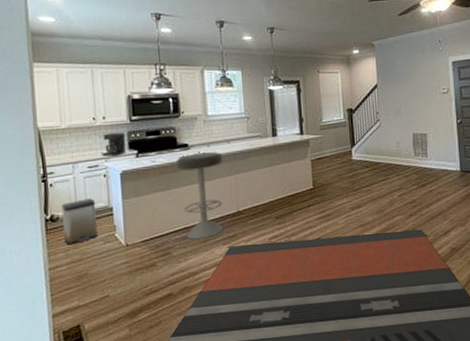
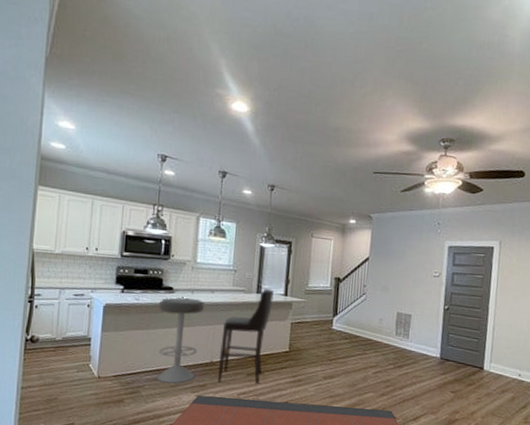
pedal bin: present [61,198,98,246] -> none [41,325,76,368]
coffee maker: present [102,132,126,157] -> none [89,265,115,288]
bar stool: none [244,130,290,230] -> present [218,288,274,384]

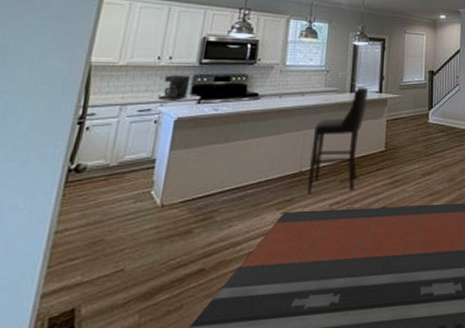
coffee maker: none [89,265,115,288] -> present [158,75,191,100]
bar stool: present [156,297,204,384] -> none [235,104,293,202]

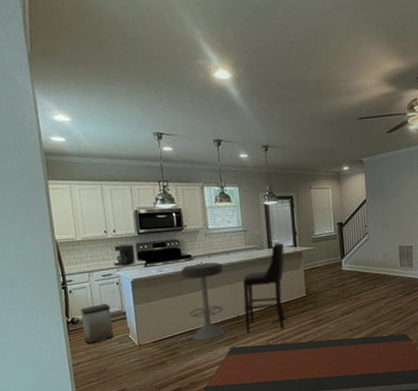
pedal bin: none [85,147,137,203] -> present [80,304,114,345]
bar stool: none [235,104,293,202] -> present [181,262,225,341]

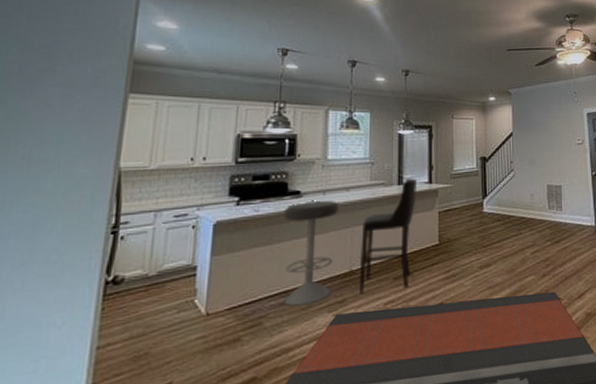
pedal bin: present [80,304,114,345] -> none [126,255,177,316]
coffee maker: present [114,244,135,266] -> none [194,176,227,204]

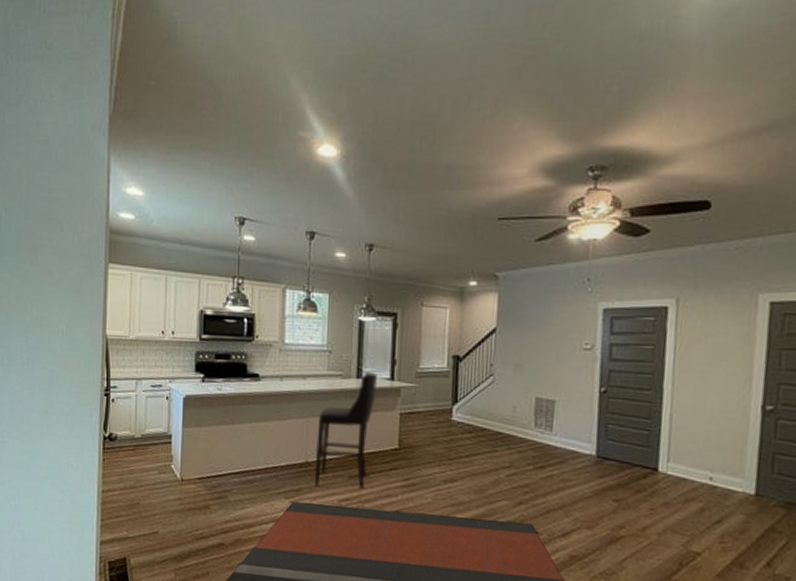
bar stool: present [283,201,338,306] -> none [244,386,295,488]

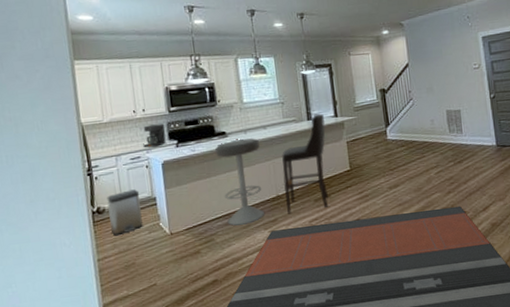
pedal bin: none [120,420,155,470] -> present [107,189,143,236]
coffee maker: none [167,350,193,377] -> present [143,123,166,148]
bar stool: none [244,386,295,488] -> present [215,138,264,226]

